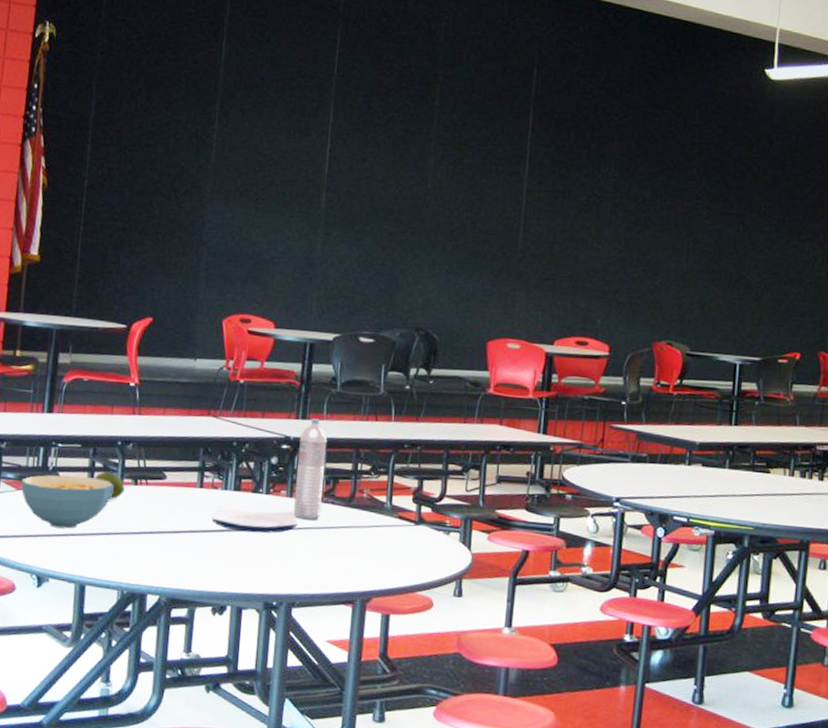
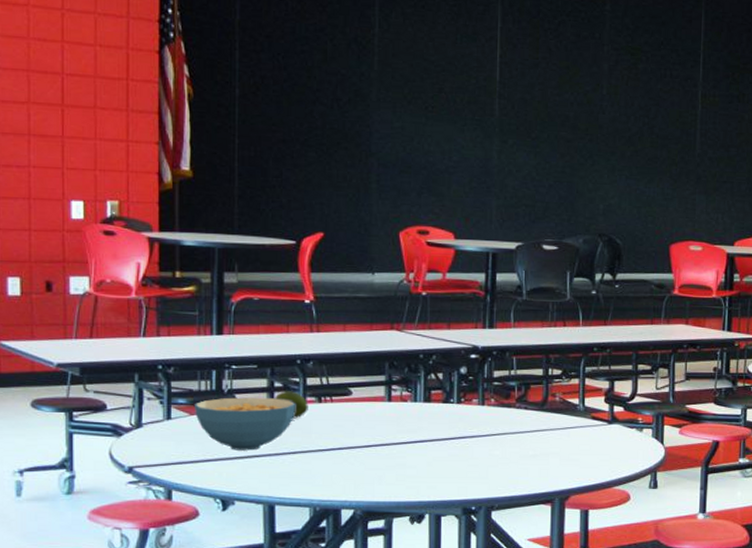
plate: present [212,506,298,533] -> none [403,419,492,442]
water bottle: present [293,418,328,520] -> none [486,327,517,426]

